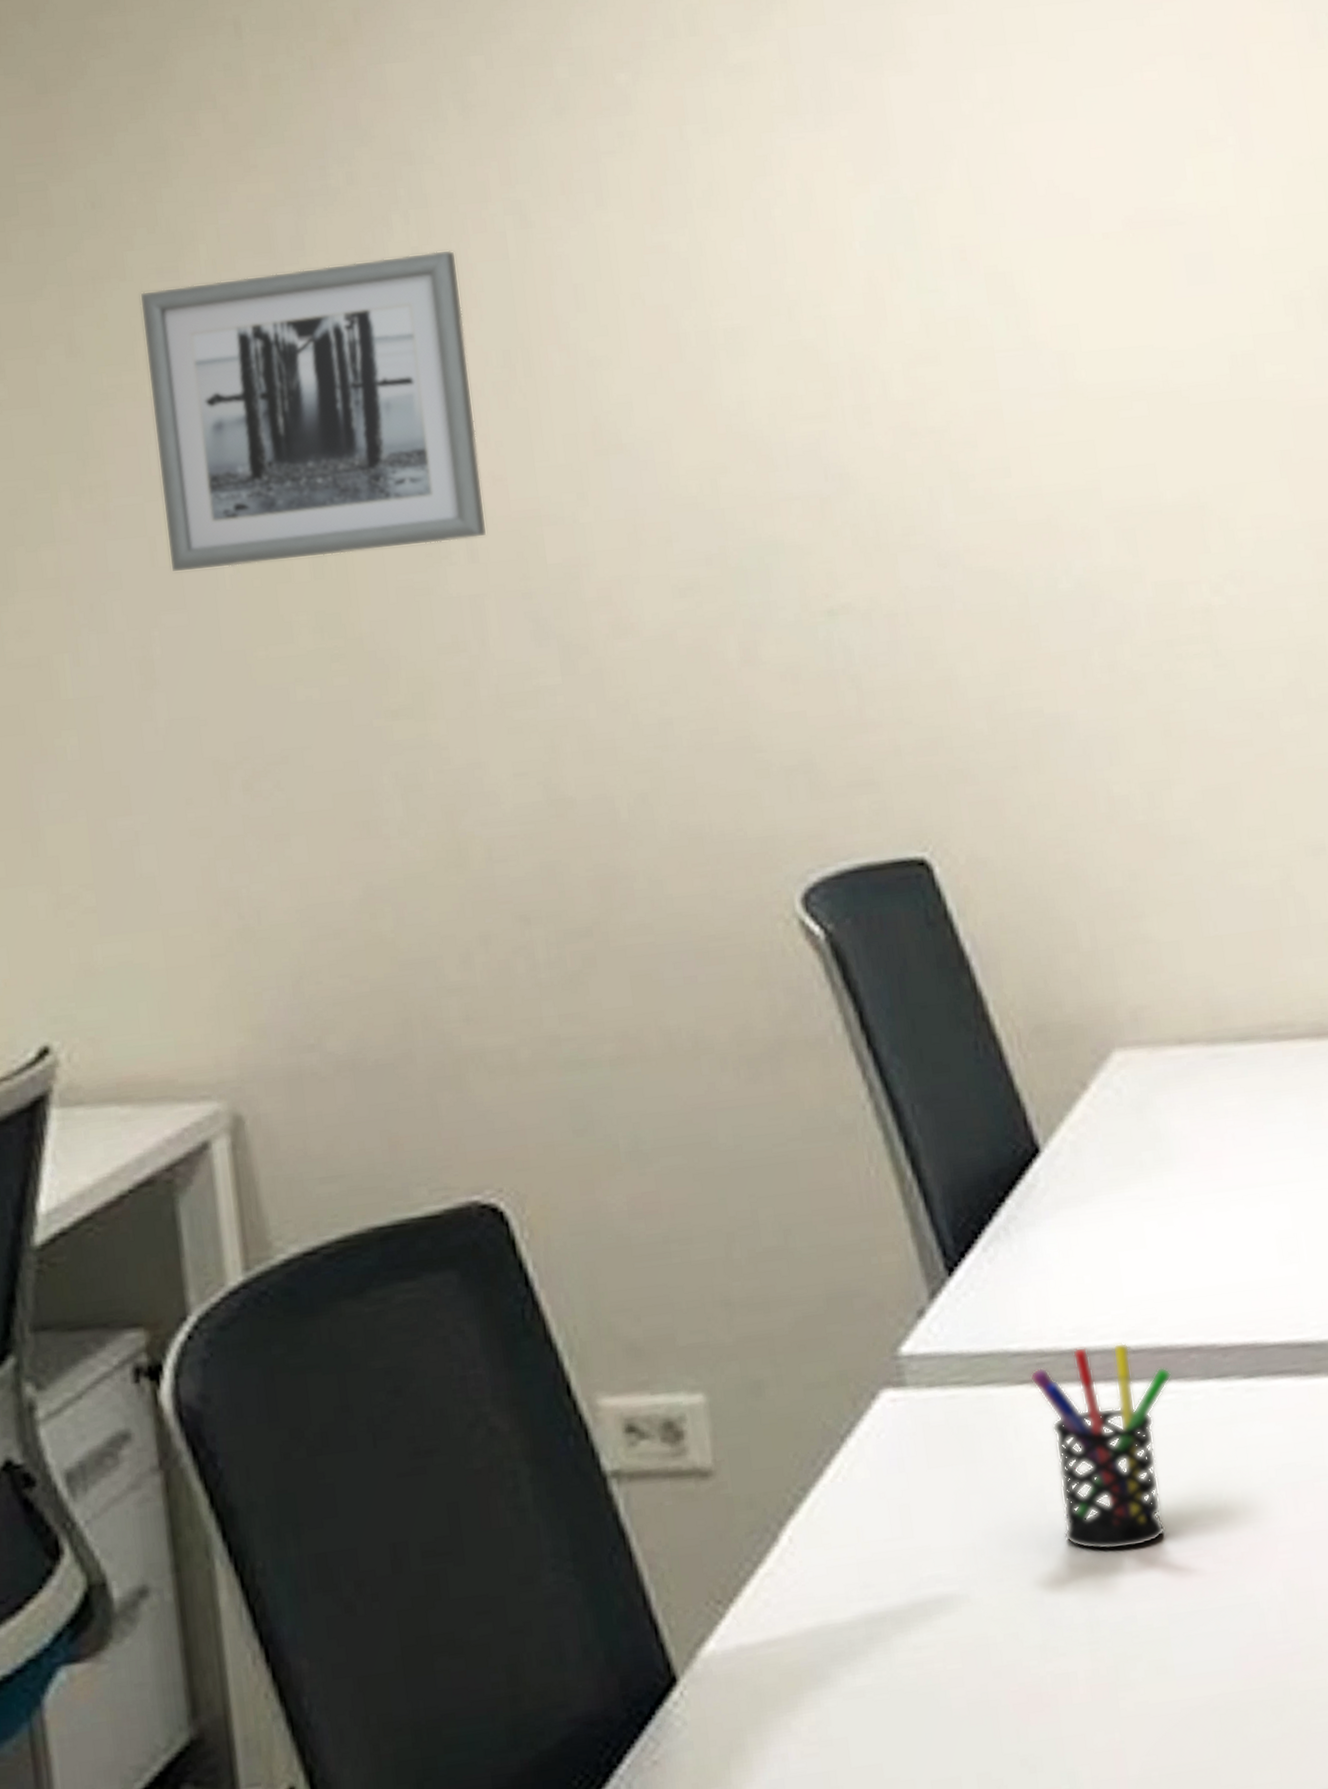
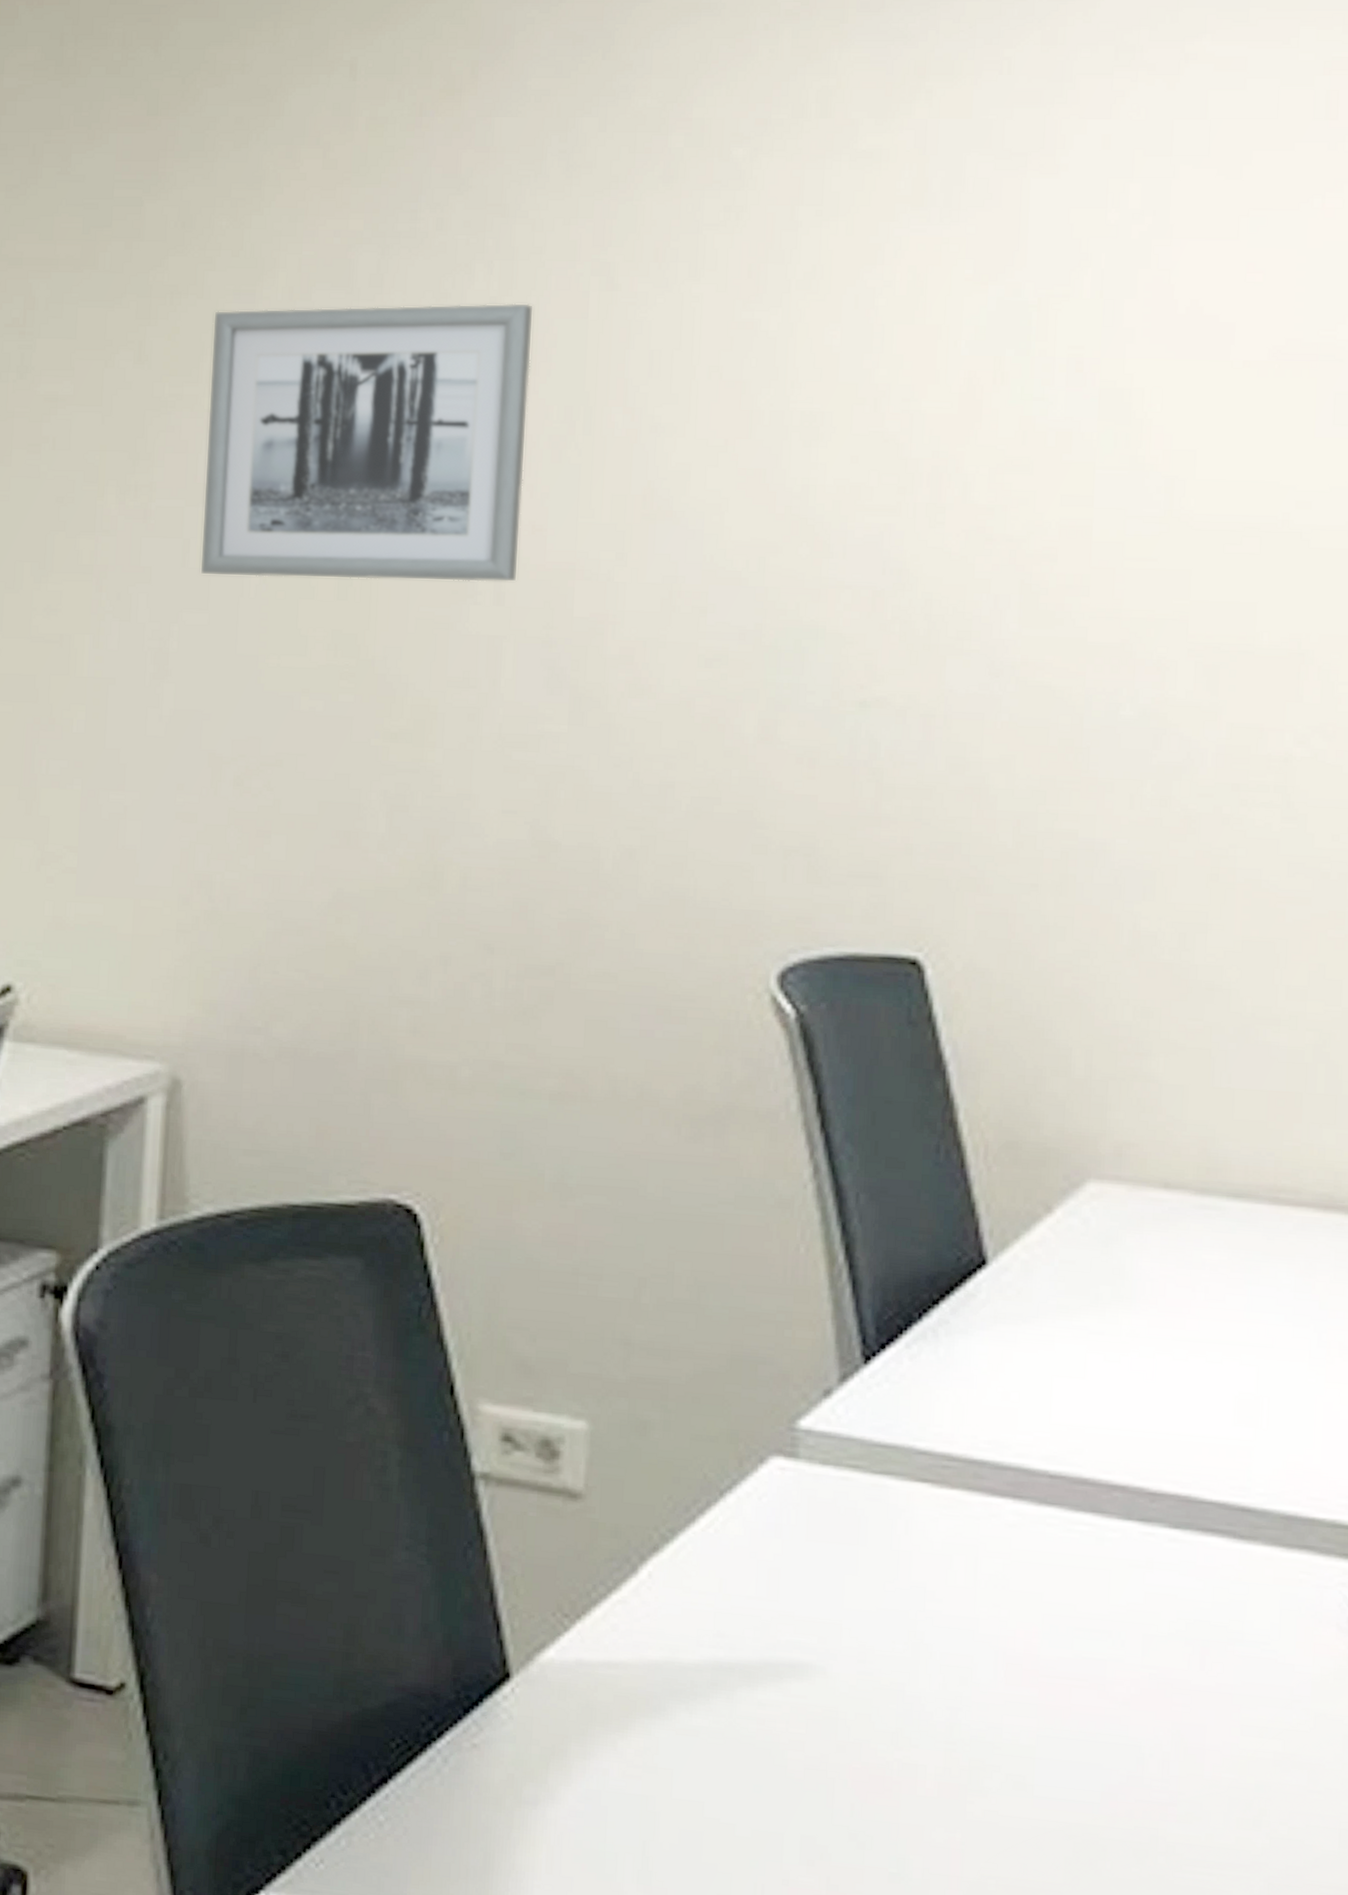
pen holder: present [1030,1342,1172,1551] -> none [933,1459,1089,1664]

